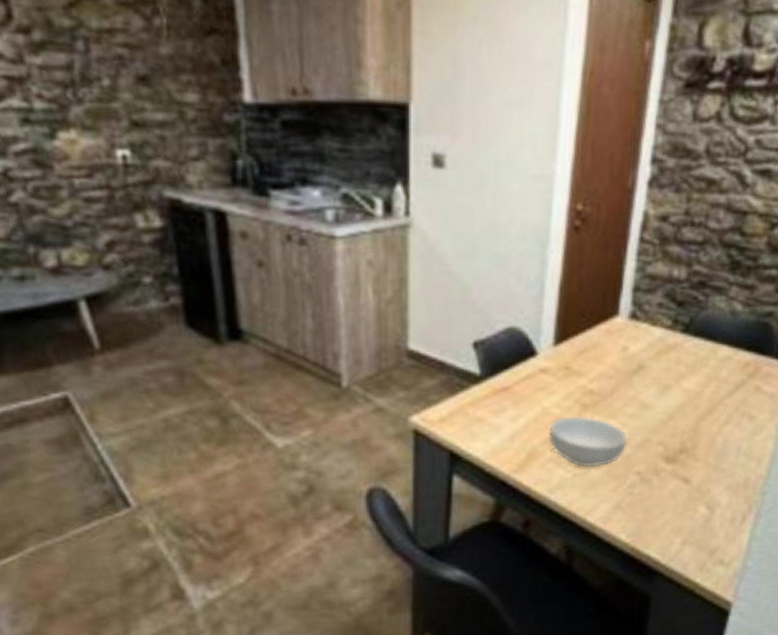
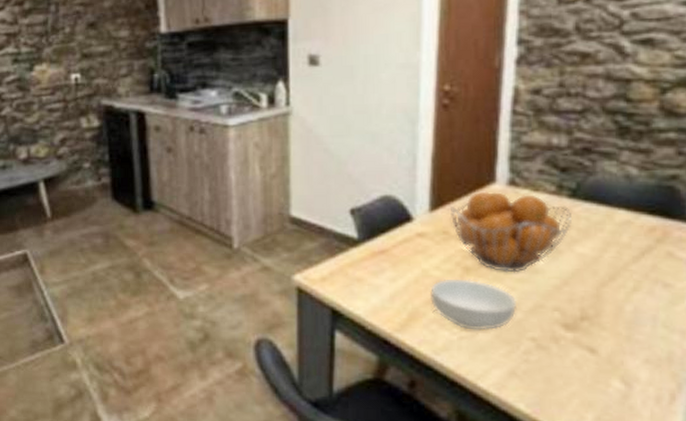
fruit basket: none [573,324,682,409] -> present [449,191,571,273]

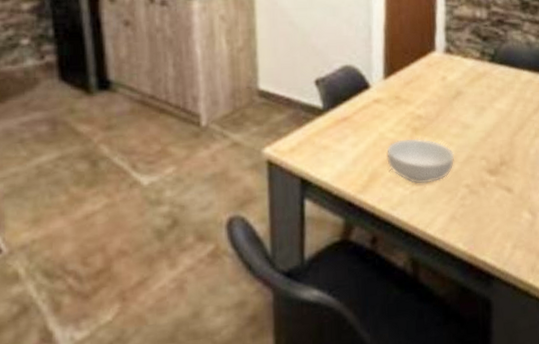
fruit basket: present [449,191,571,273] -> none [400,58,492,130]

